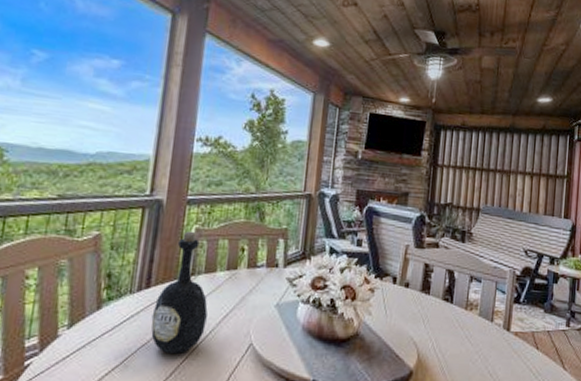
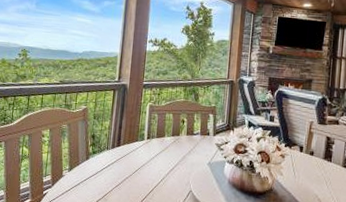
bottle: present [151,230,208,354] -> none [121,107,159,194]

